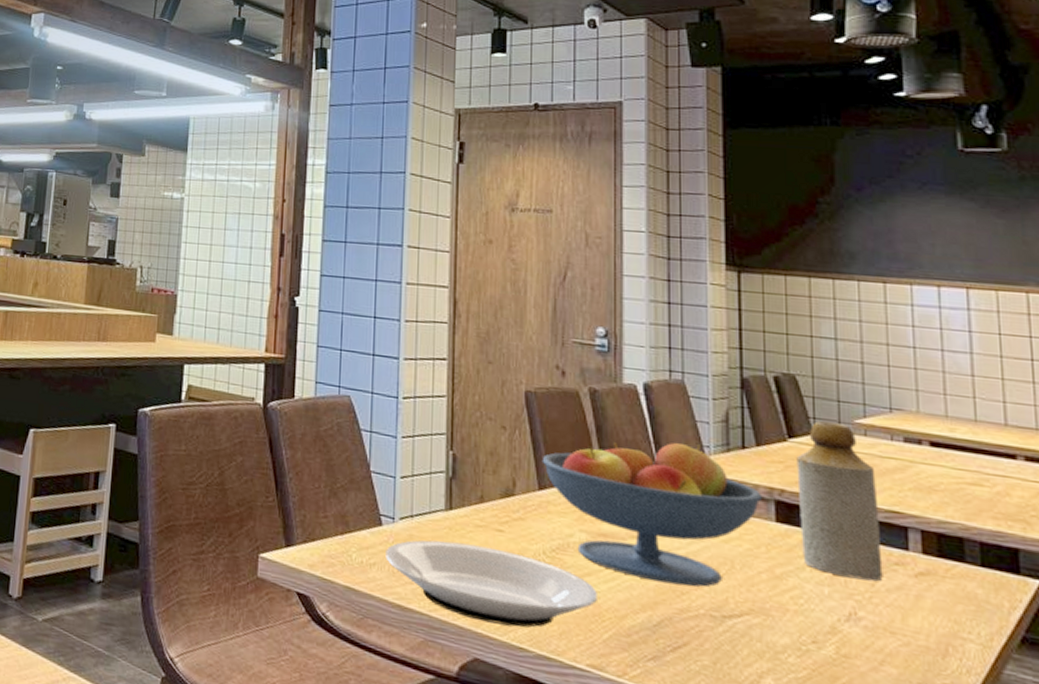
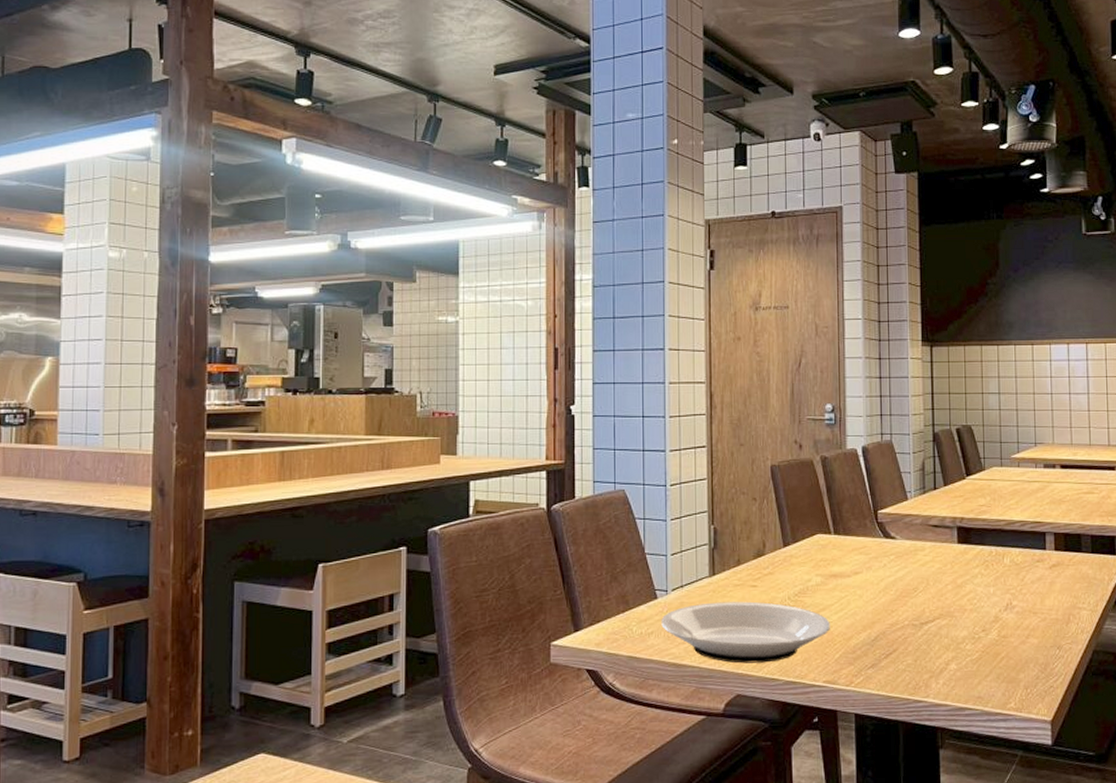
fruit bowl: present [541,442,763,587] -> none [785,491,949,606]
bottle: present [796,421,883,582] -> none [972,460,1029,578]

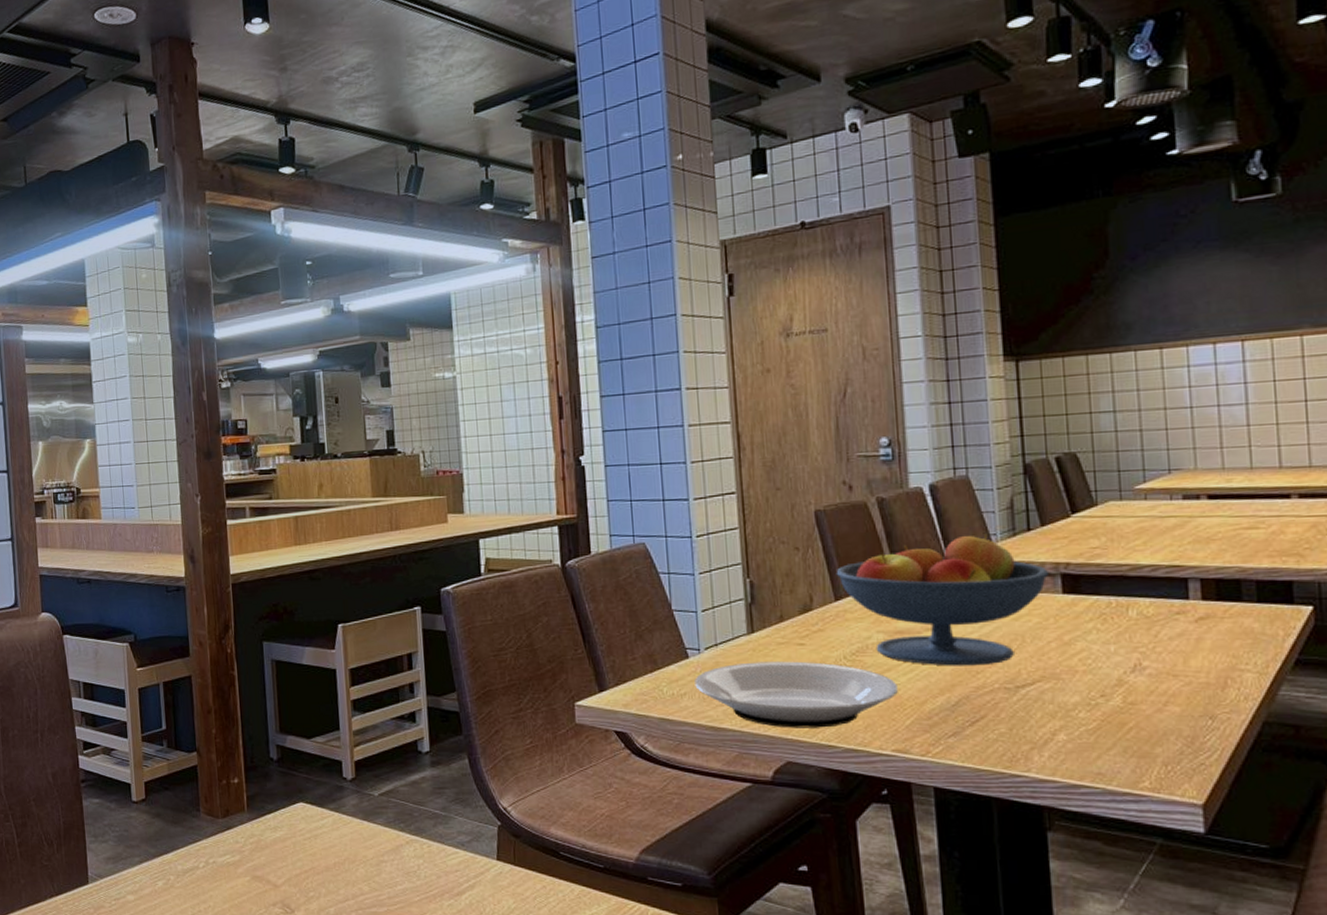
fruit bowl: none [785,491,949,606] -> present [836,534,1050,666]

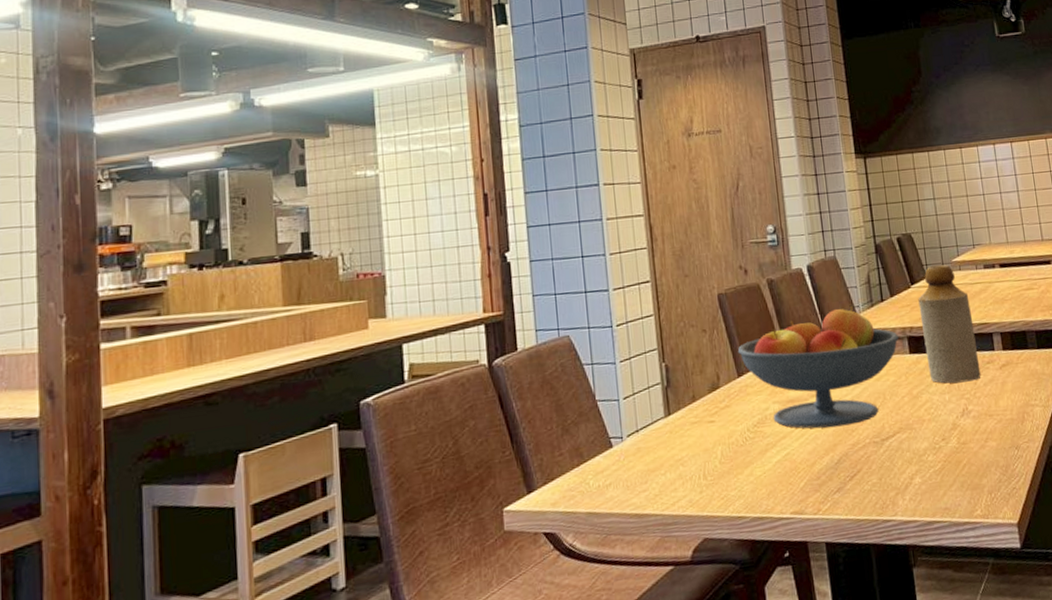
plate: present [694,661,898,728] -> none [618,437,793,506]
bottle: none [1080,492,1165,633] -> present [918,264,981,384]

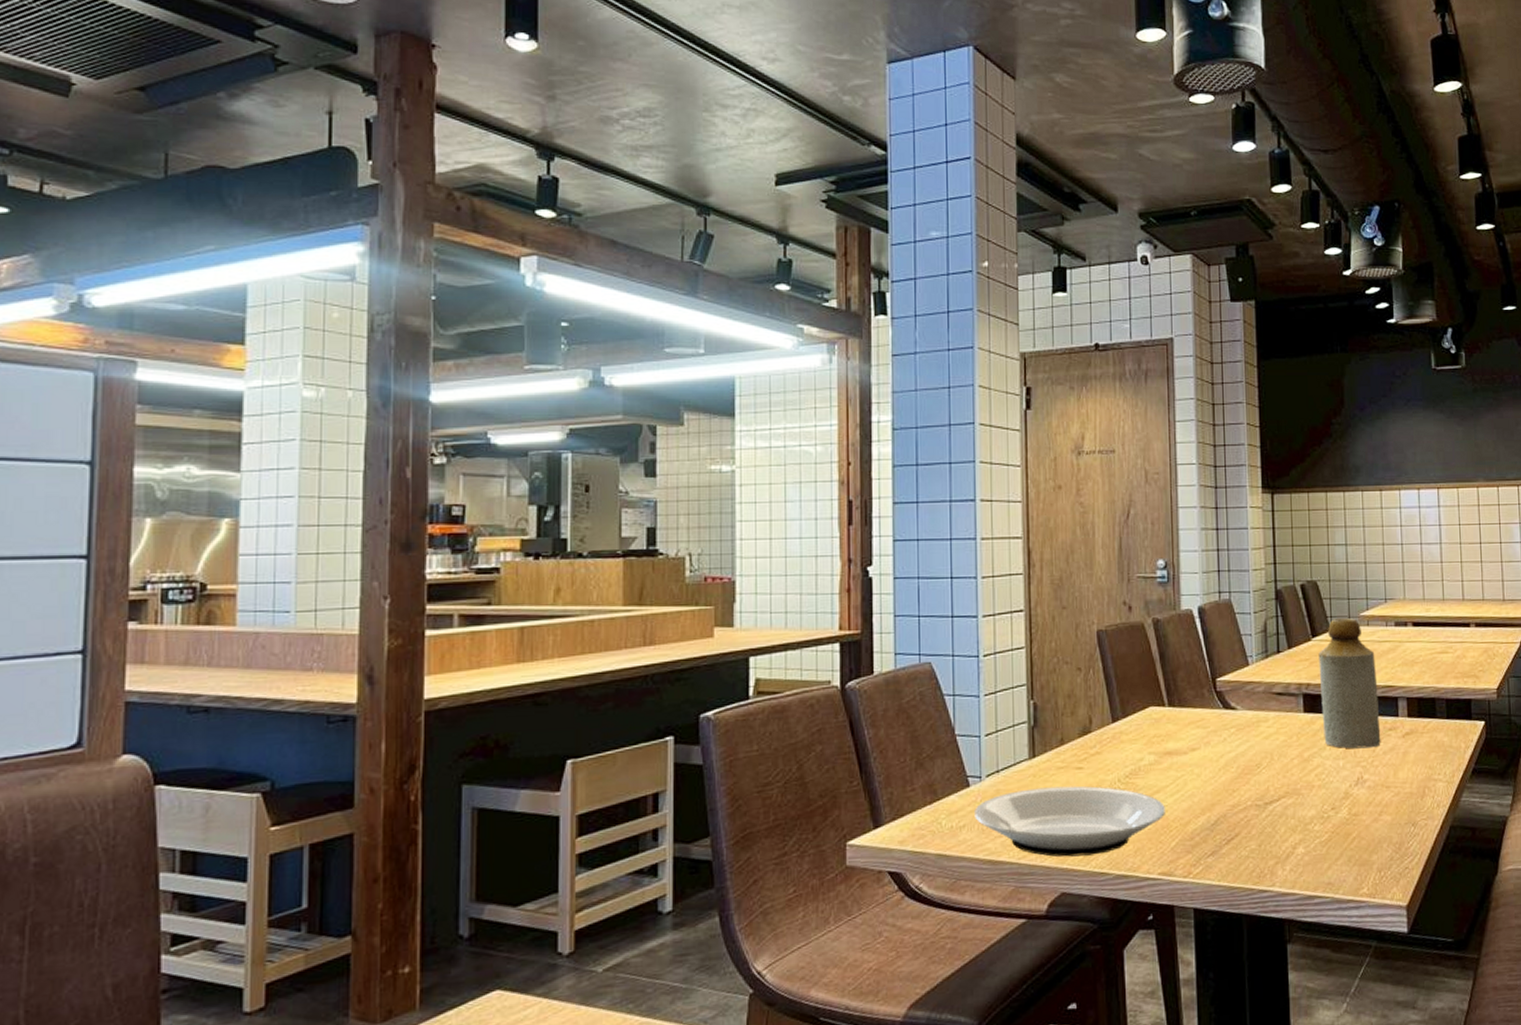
plate: none [618,437,793,506] -> present [974,786,1165,857]
fruit bowl: present [737,306,899,429] -> none [1114,656,1294,786]

